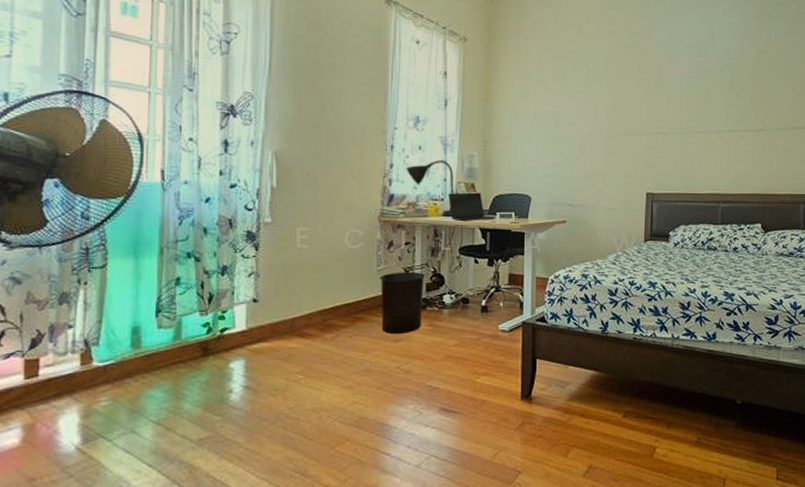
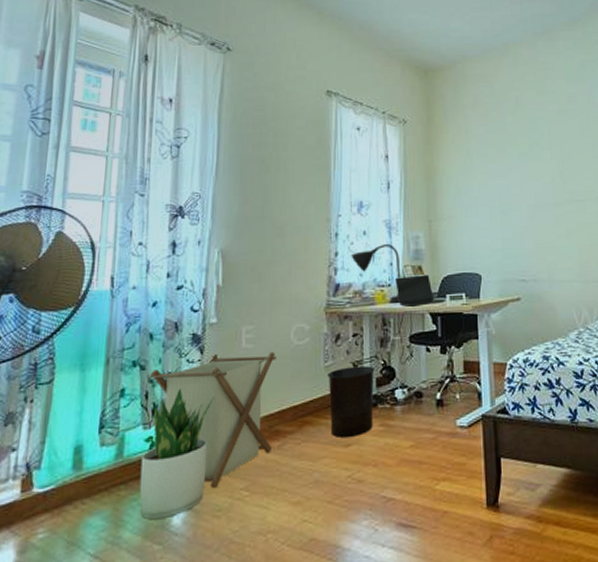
planter: none [198,280,269,395] -> present [139,388,214,520]
laundry basket: none [203,252,330,371] -> present [148,351,276,489]

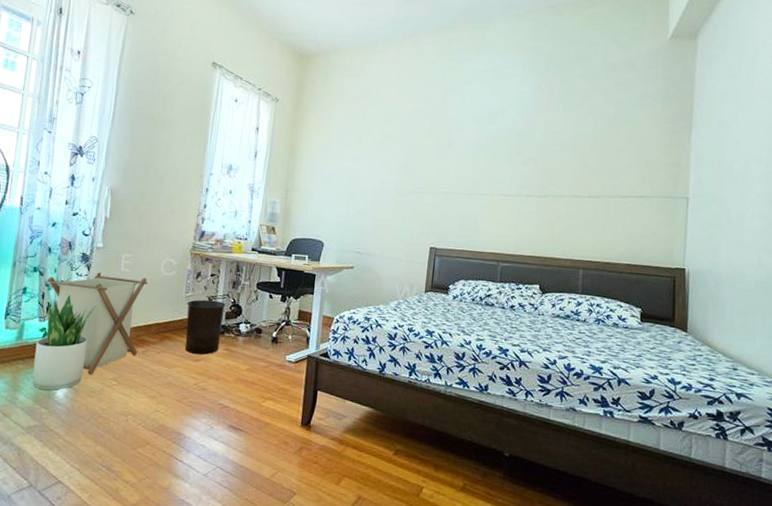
desk lamp: present [351,243,401,303] -> none [217,203,257,255]
laptop: present [395,274,446,307] -> none [251,233,291,261]

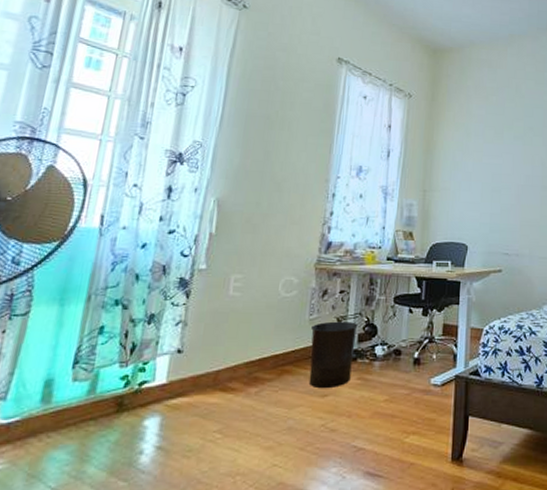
planter: present [33,294,96,391] -> none [108,329,196,457]
laundry basket: present [45,272,148,375] -> none [129,300,263,430]

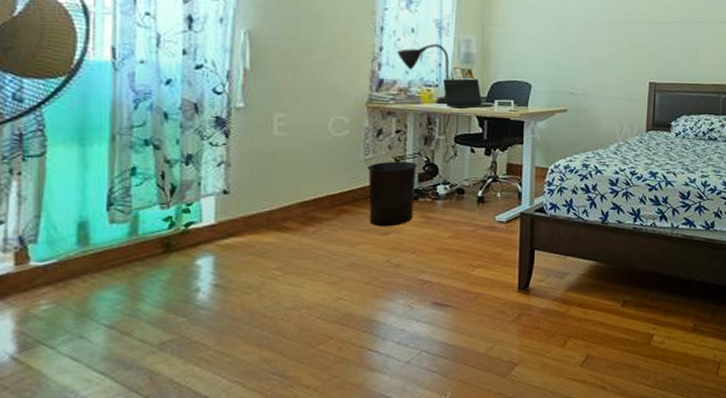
desk lamp: none [345,208,392,265] -> present [397,43,450,104]
laptop: none [386,240,433,270] -> present [443,78,494,109]

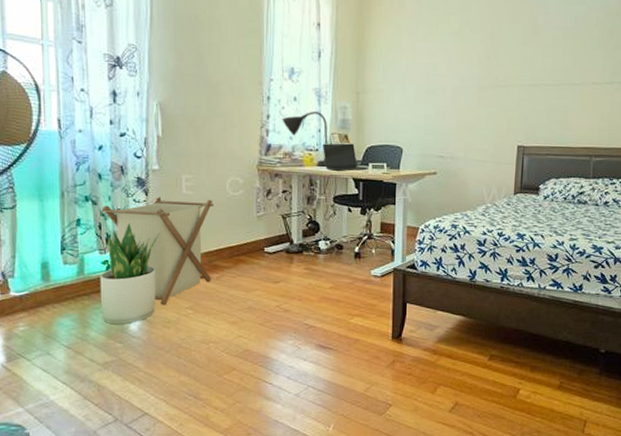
planter: none [159,170,242,295] -> present [100,223,160,325]
laundry basket: none [164,140,312,268] -> present [100,197,214,306]
waste bin: present [368,161,418,226] -> none [260,218,302,276]

